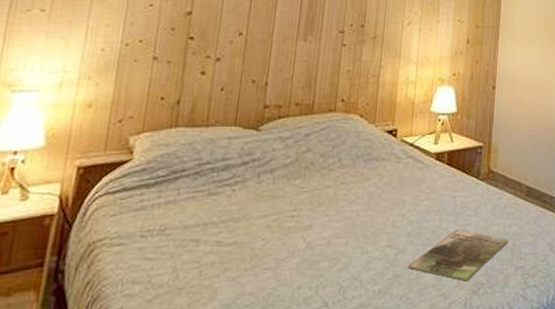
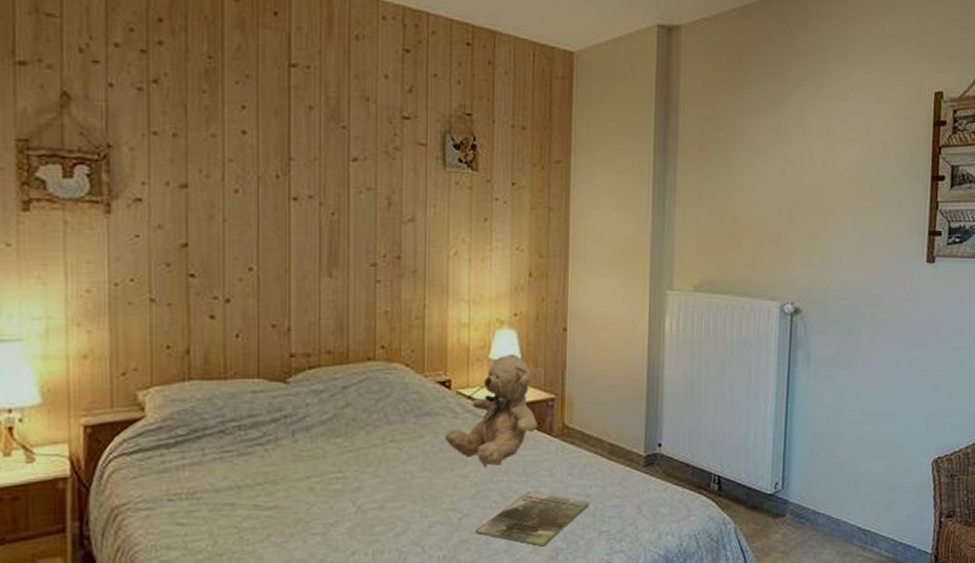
teddy bear: none [388,107,467,207] -> present [445,353,537,468]

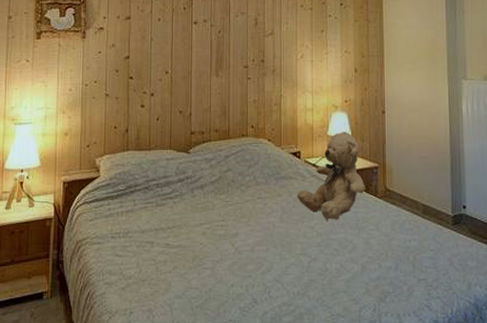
magazine: present [476,492,590,547] -> none [322,243,410,289]

